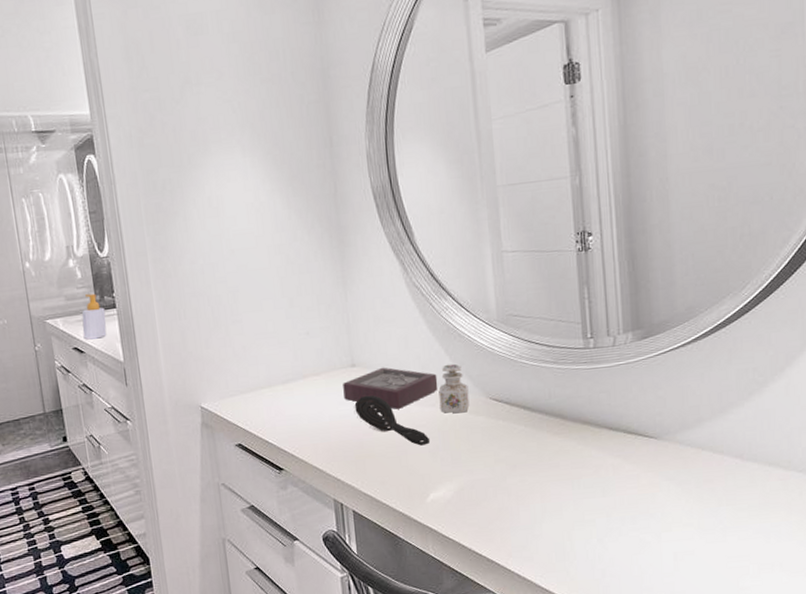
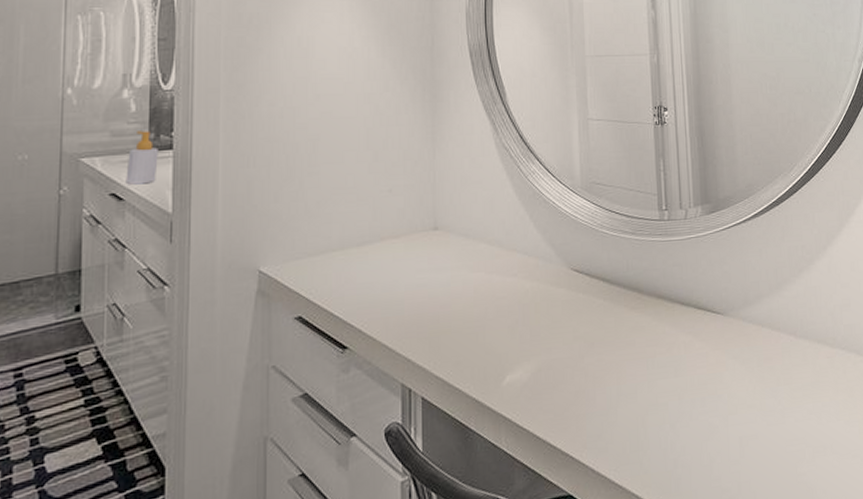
jewelry box: present [343,367,438,409] -> none [423,231,521,279]
hairbrush: present [353,395,431,446] -> none [432,262,510,321]
perfume bottle: present [438,363,470,414] -> none [521,230,551,285]

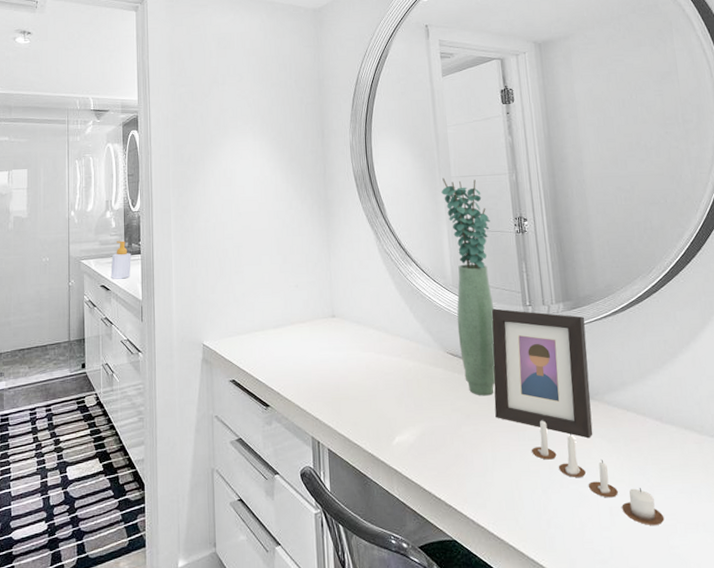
vase: none [573,57,627,319] -> present [441,178,496,396]
picture frame: none [622,214,726,361] -> present [491,308,593,439]
candle: none [661,340,794,454] -> present [532,418,665,526]

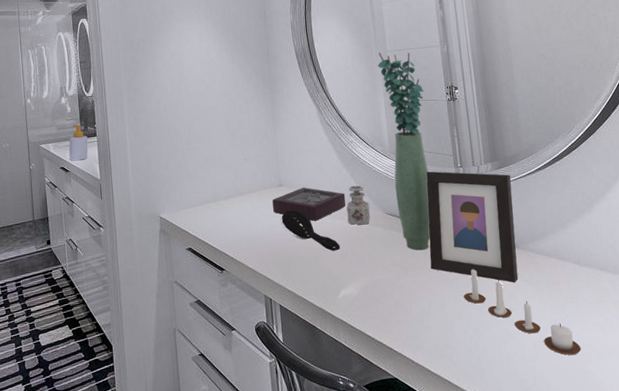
jewelry box: none [324,319,404,357] -> present [272,187,346,221]
hairbrush: none [332,343,397,392] -> present [280,209,341,251]
perfume bottle: none [404,320,430,364] -> present [346,185,371,225]

